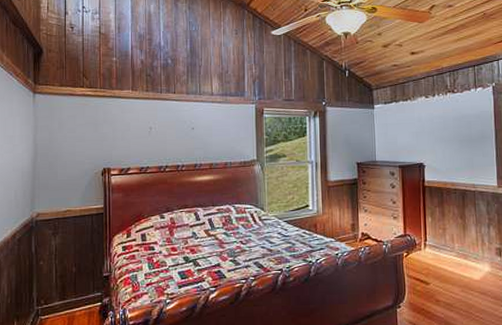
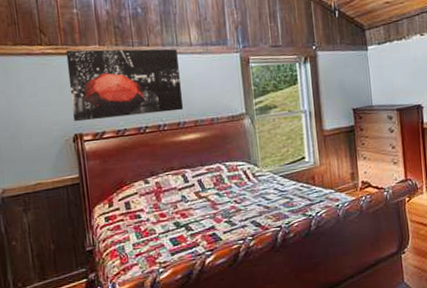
wall art: none [103,93,201,157] -> present [66,48,184,122]

